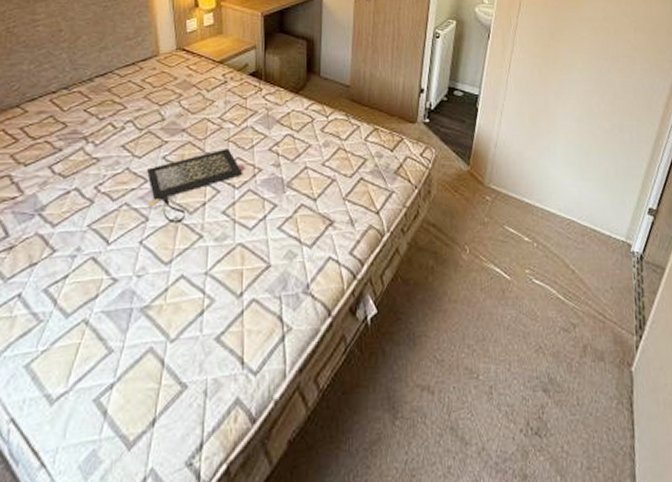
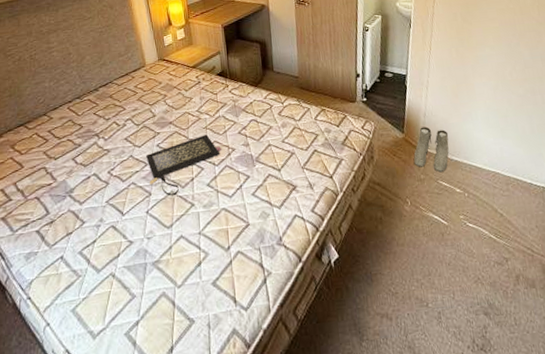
boots: none [477,159,521,216] -> present [413,126,449,173]

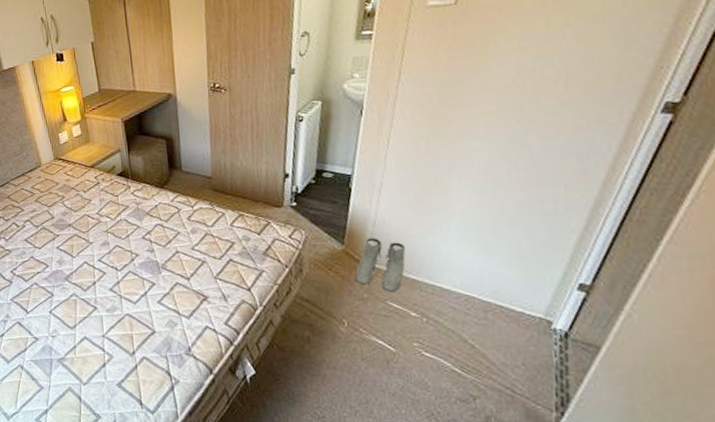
clutch bag: present [146,134,221,197] -> none [47,238,124,298]

